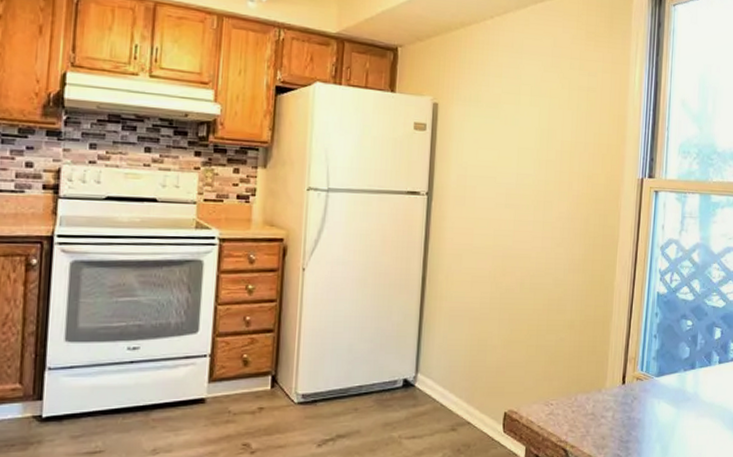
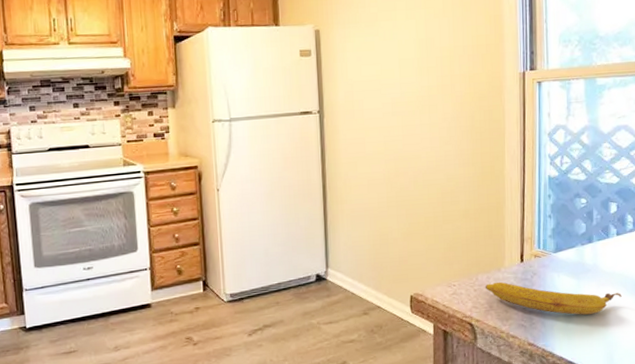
banana: none [583,404,719,448] -> present [485,281,622,315]

